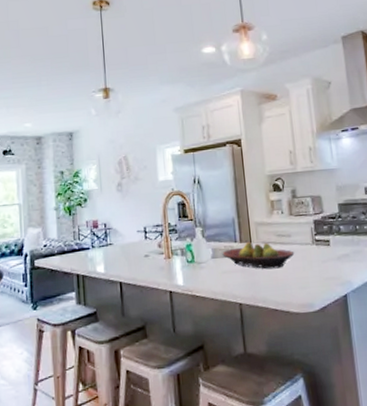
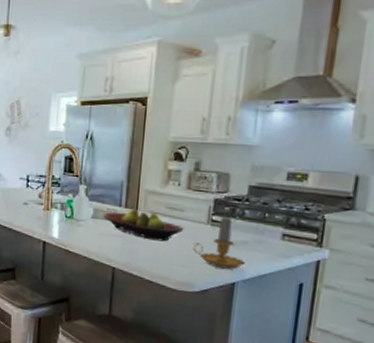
candle: none [305,233,351,284] -> present [193,215,246,269]

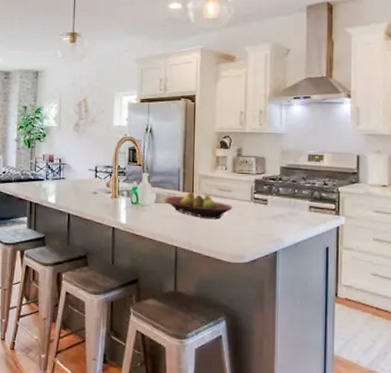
candle: present [193,215,246,269] -> none [241,193,284,240]

